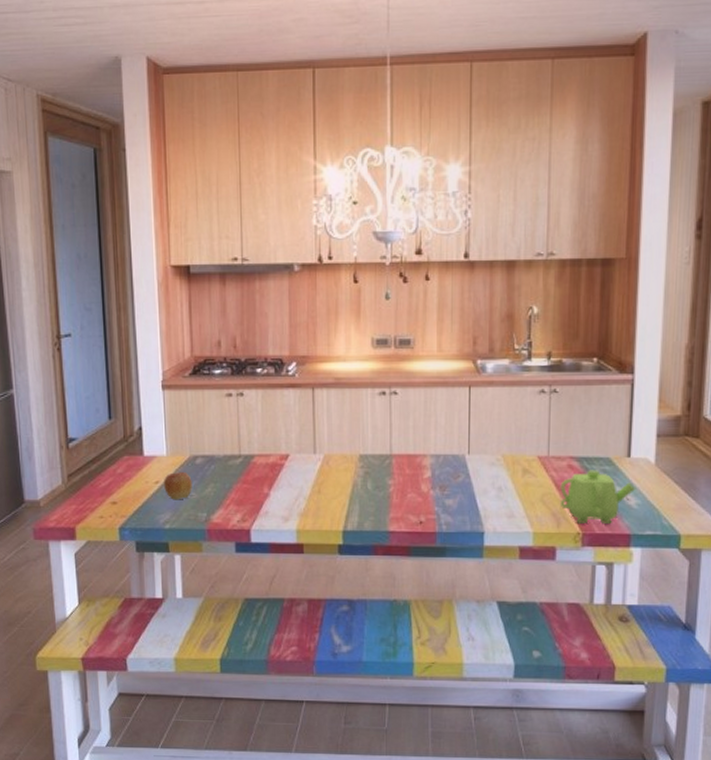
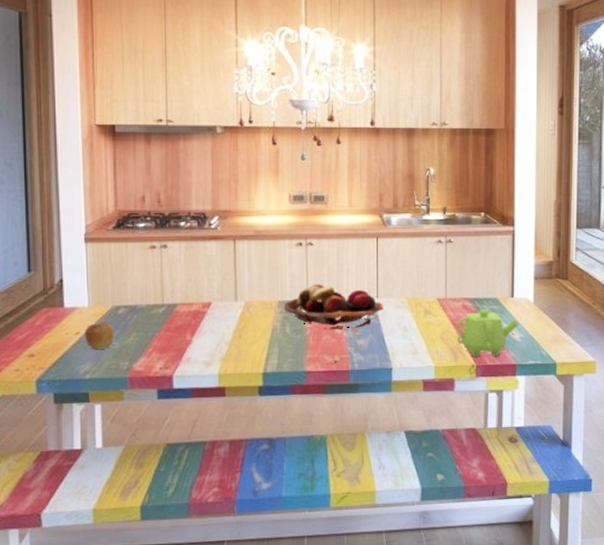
fruit basket: none [364,437,477,487] -> present [283,284,384,330]

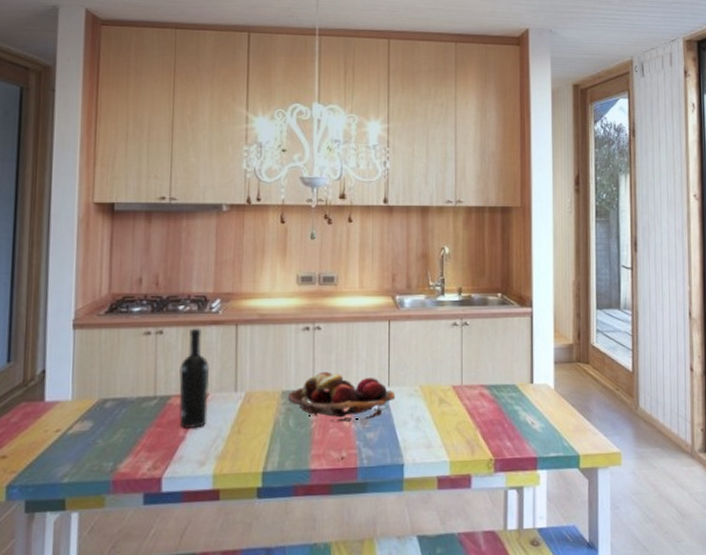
apple: present [84,321,114,350] -> none [64,417,99,450]
wine bottle: none [184,243,212,334] -> present [178,328,210,429]
coffeepot: present [456,309,519,357] -> none [473,397,540,450]

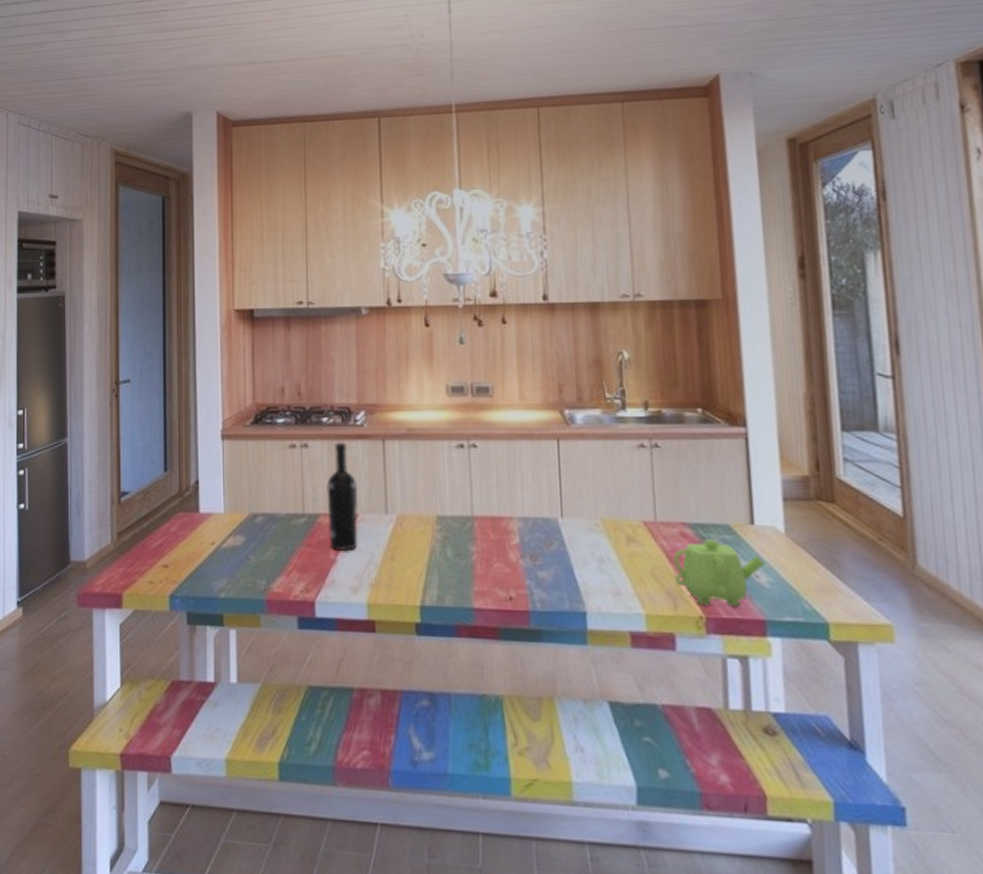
fruit basket: present [287,371,396,422] -> none [443,496,572,556]
coffeepot: none [473,397,540,450] -> present [673,539,766,606]

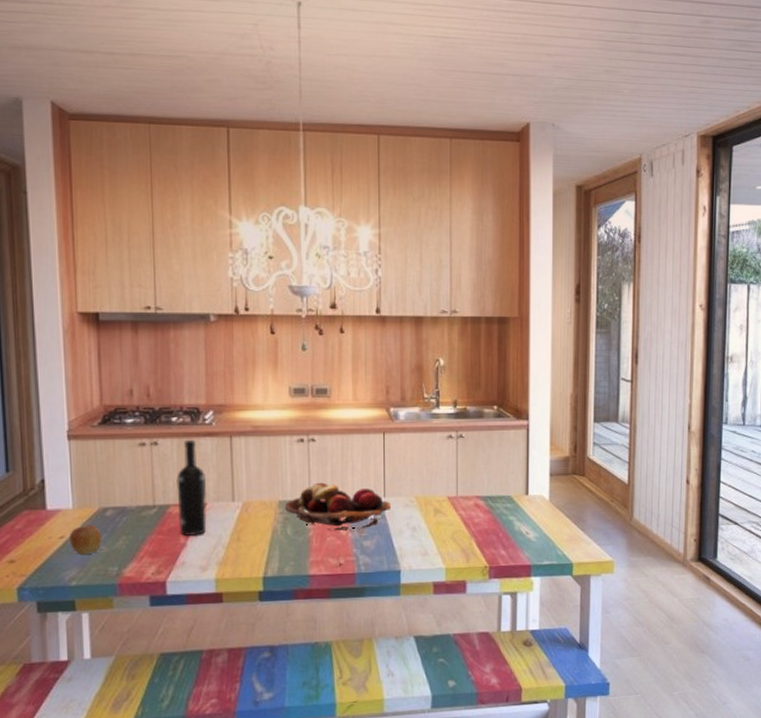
apple: none [219,531,251,565] -> present [68,524,102,555]
fruit basket: none [443,496,572,556] -> present [284,482,392,531]
coffeepot: present [673,539,766,606] -> none [468,507,534,558]

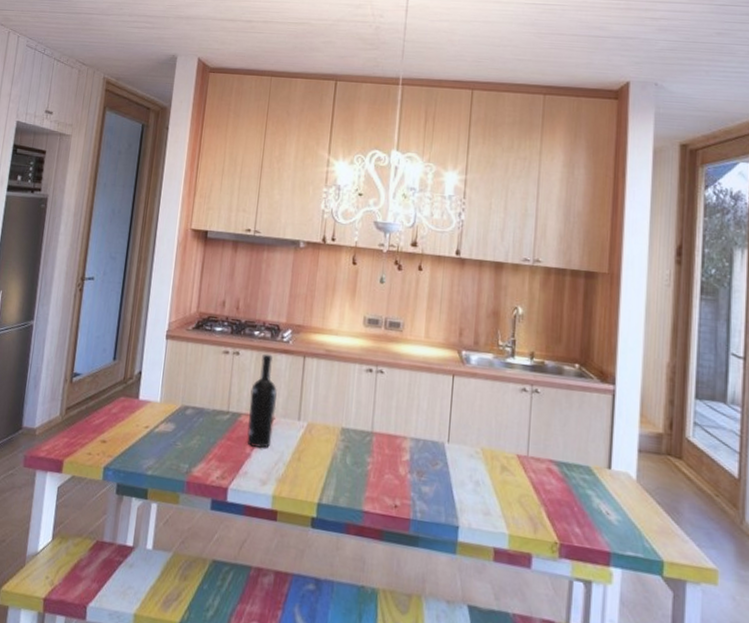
apple: present [68,524,102,555] -> none [152,419,180,448]
fruit basket: present [284,482,392,531] -> none [346,415,455,472]

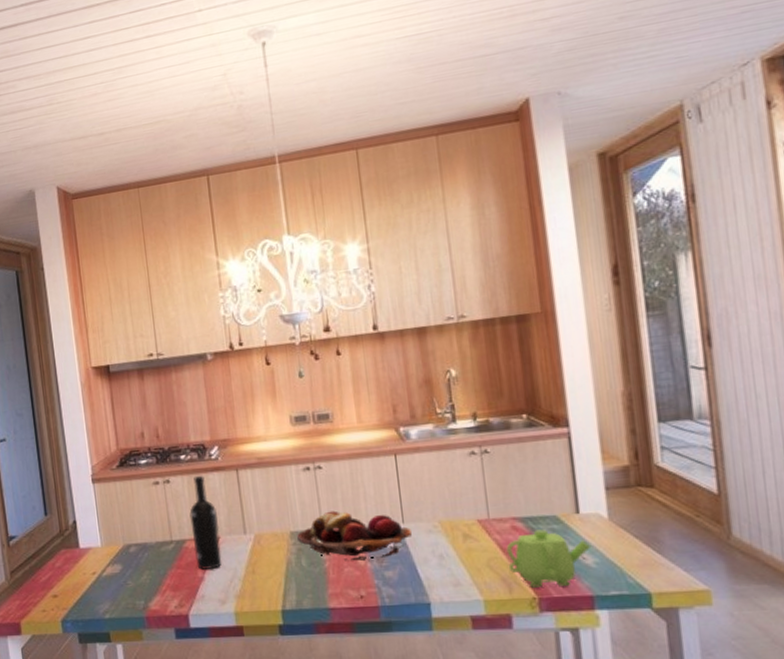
fruit basket: none [346,415,455,472] -> present [296,510,413,561]
coffeepot: none [537,476,617,537] -> present [506,529,592,588]

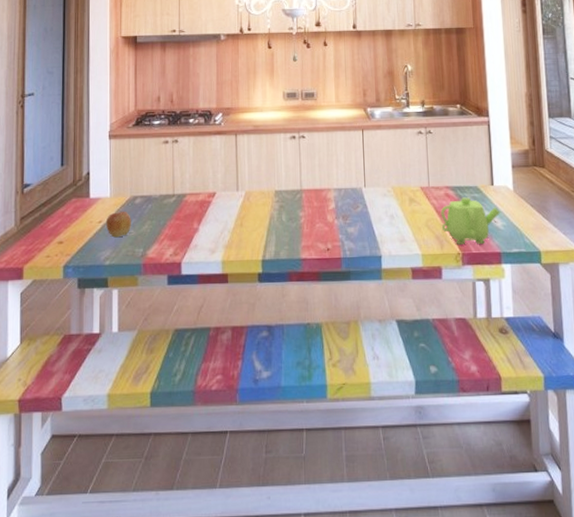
apple: none [100,560,129,590] -> present [105,211,131,238]
wine bottle: present [189,475,222,570] -> none [192,137,216,222]
fruit basket: present [296,510,413,561] -> none [279,174,372,218]

